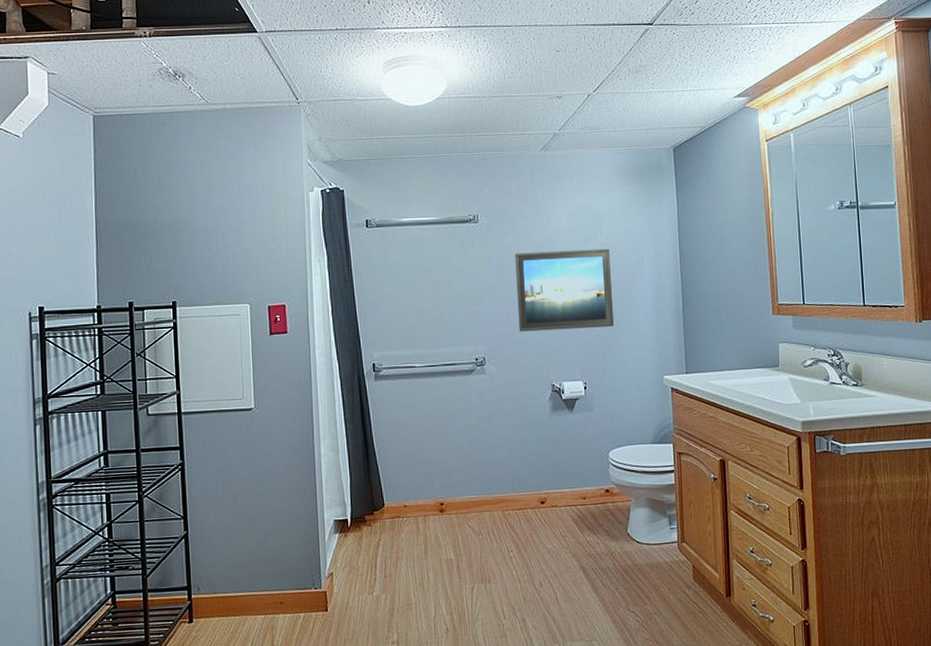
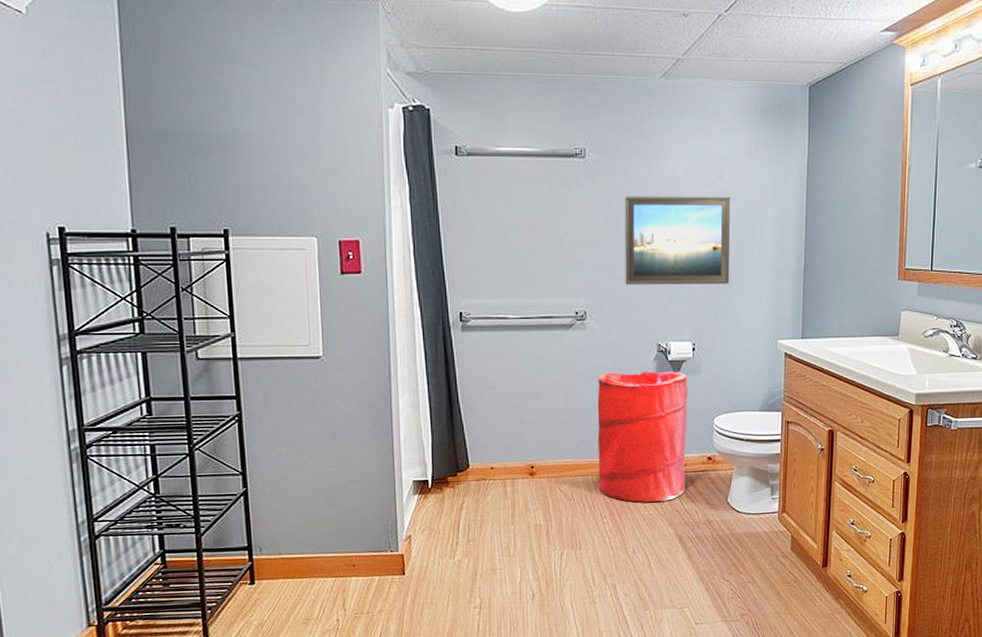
laundry hamper: none [499,409,587,536] -> present [597,371,689,502]

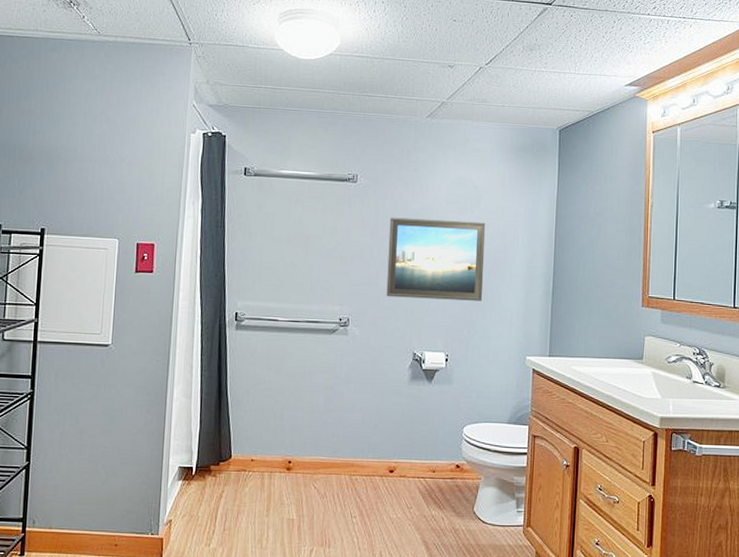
laundry hamper: present [597,371,689,502] -> none [351,377,440,506]

